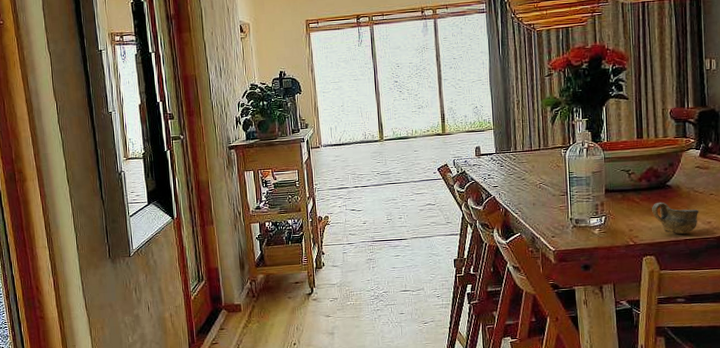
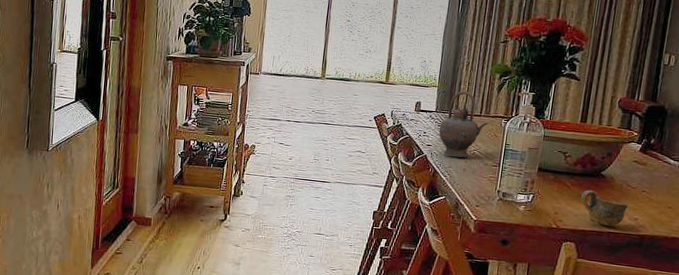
teapot: none [502,129,548,195] -> present [438,91,488,158]

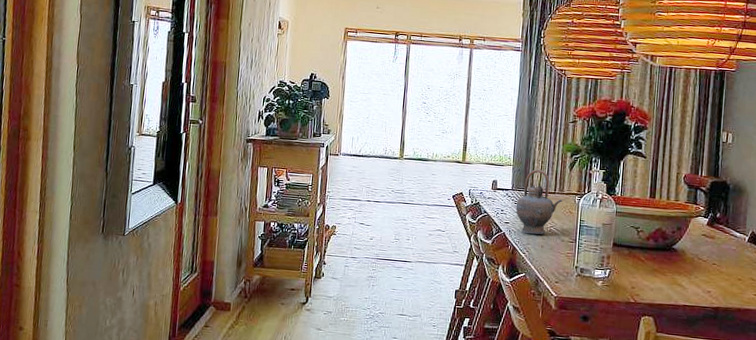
cup: present [580,189,628,227] -> none [655,263,701,300]

